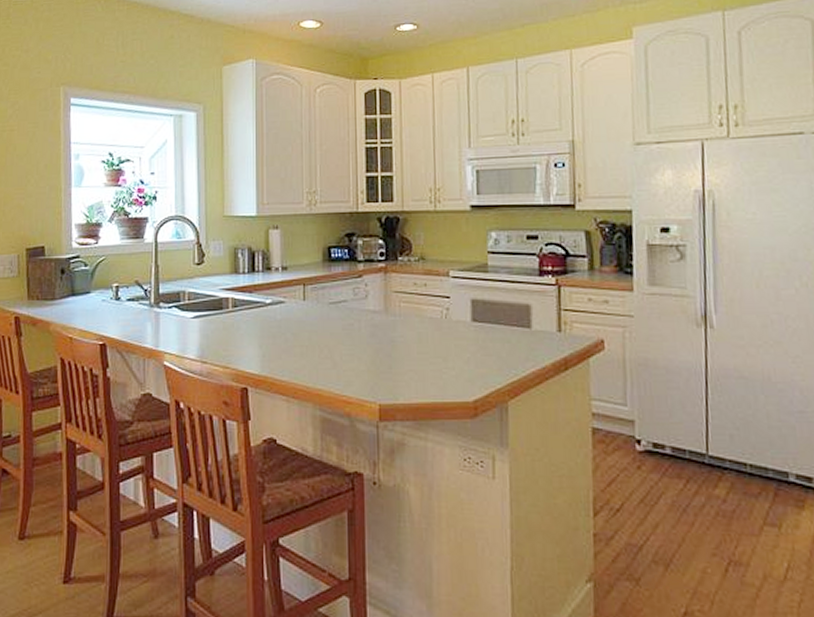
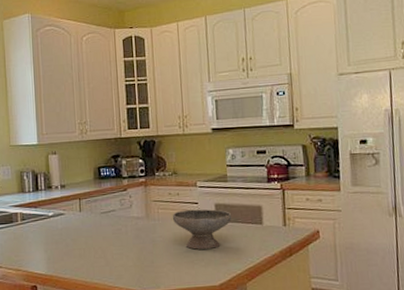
bowl: none [417,304,492,355] -> present [172,209,232,250]

